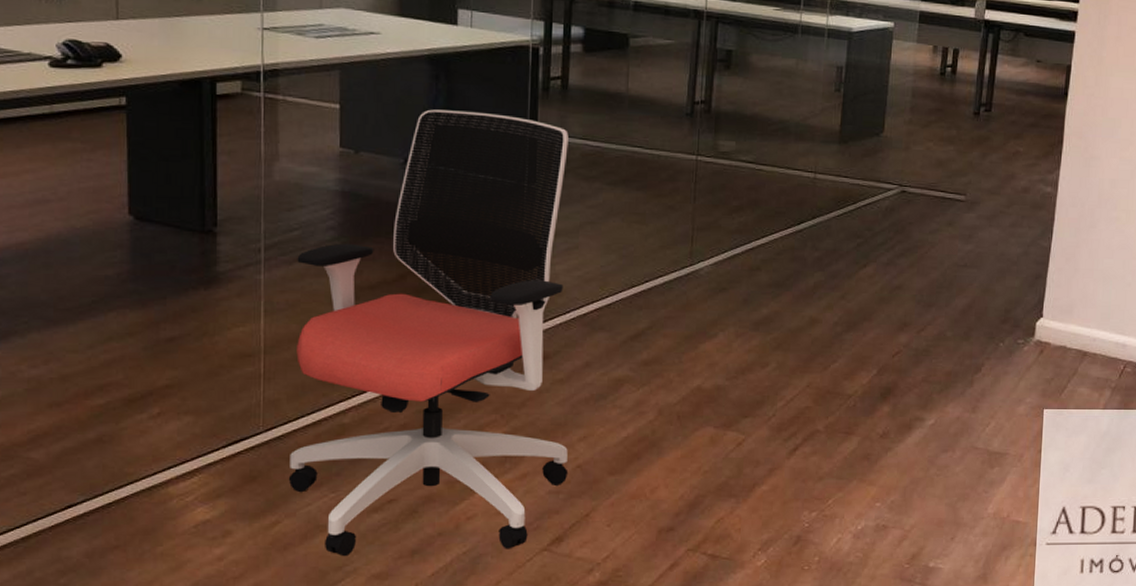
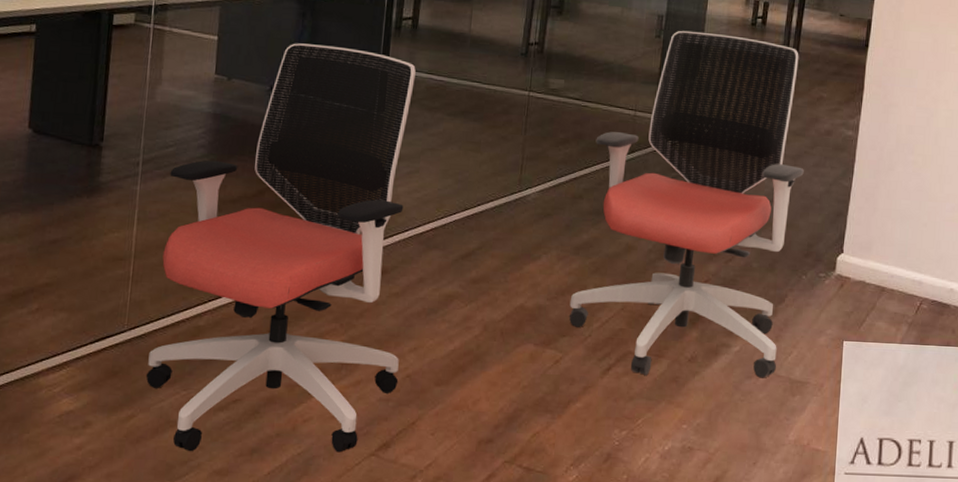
office chair: none [750,82,1000,454] -> present [569,30,804,378]

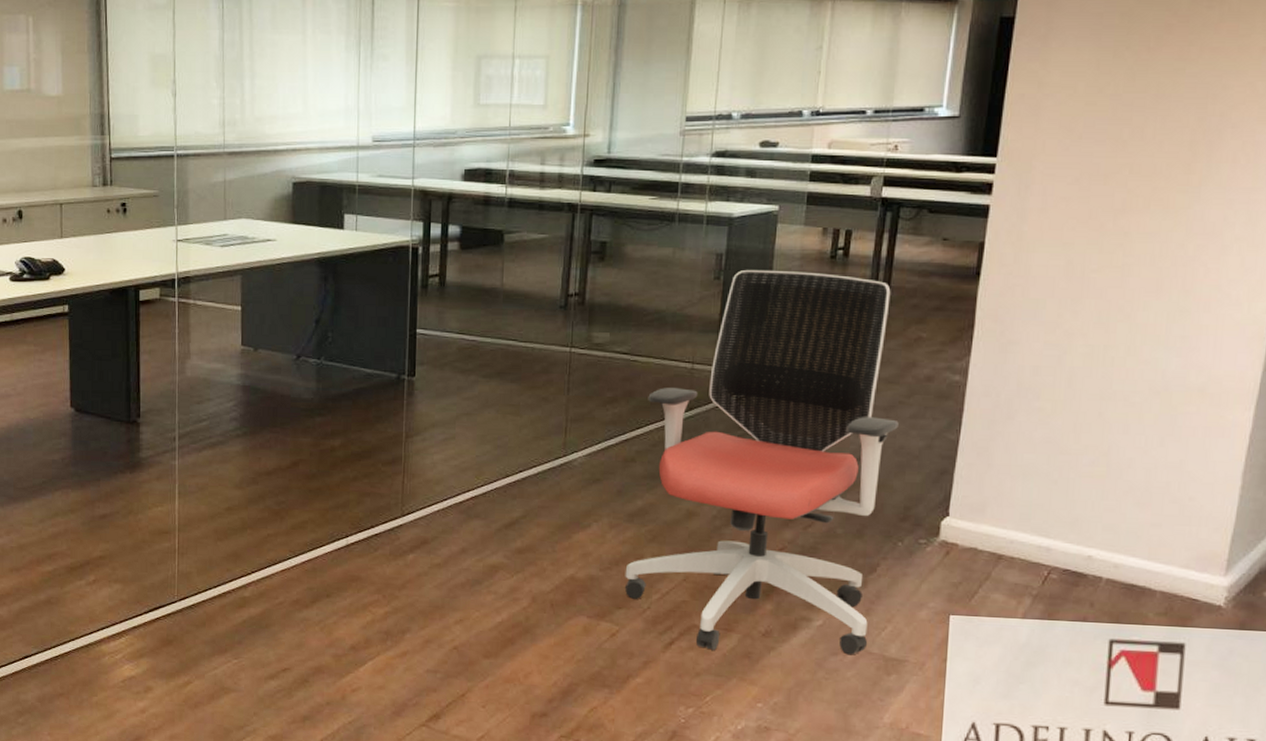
office chair: present [145,43,416,453] -> none [198,309,446,722]

